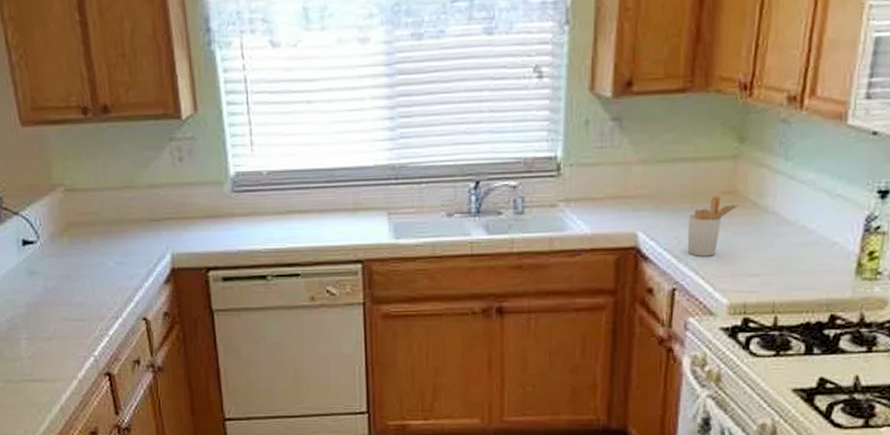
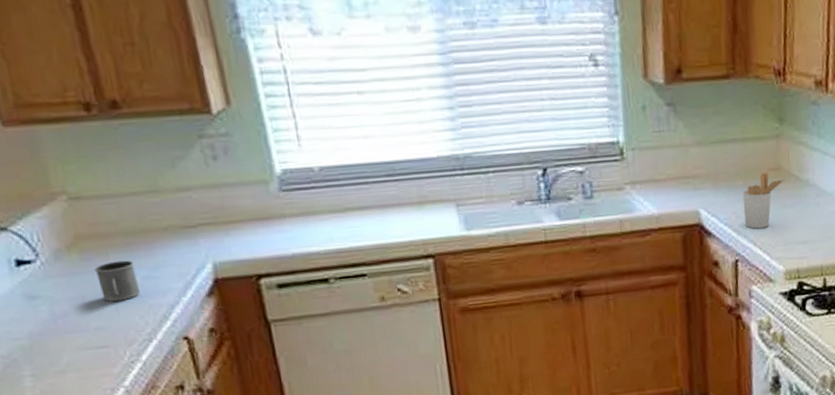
mug: none [79,246,113,281] -> present [94,260,141,302]

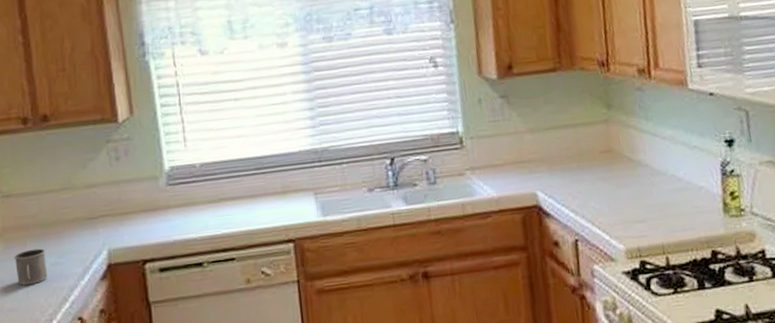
utensil holder: present [742,172,785,229] -> none [576,154,618,209]

